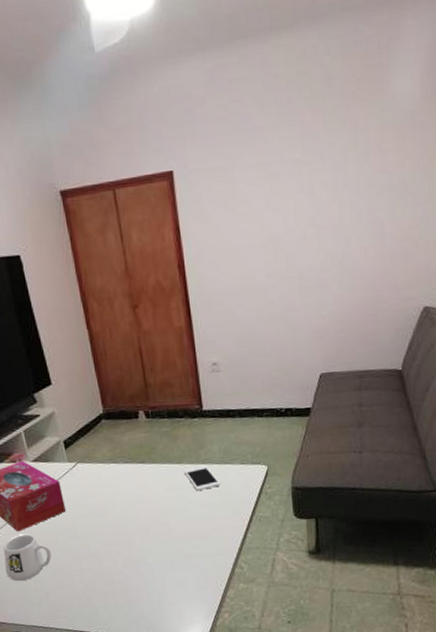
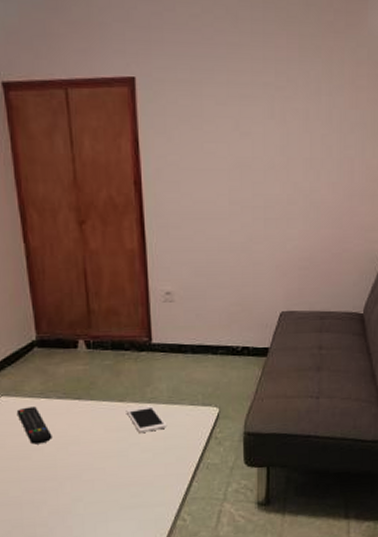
remote control: none [91,471,122,504] -> present [16,406,52,445]

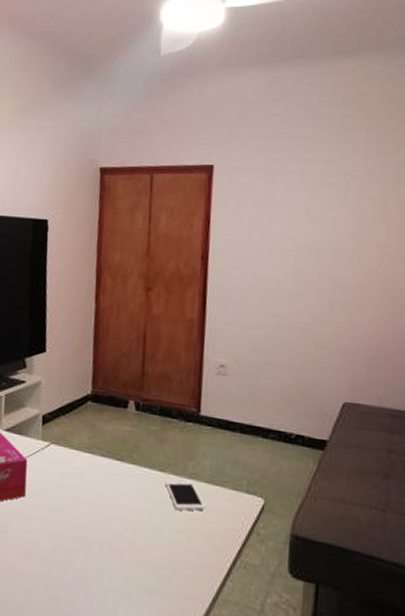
remote control: present [16,406,52,445] -> none [61,458,91,500]

